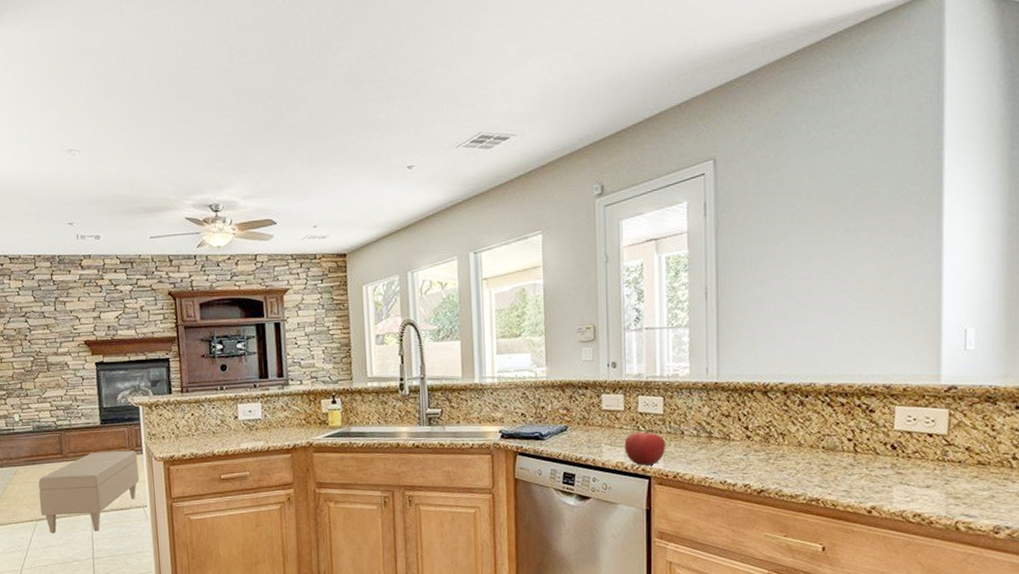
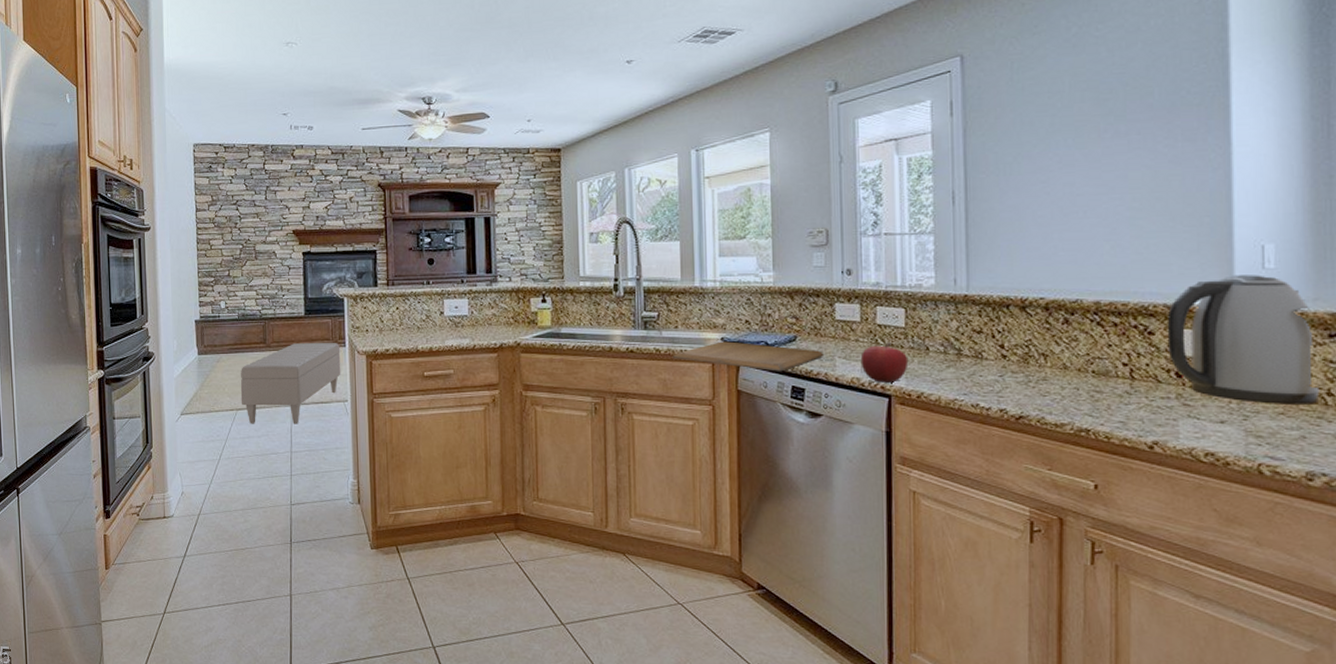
chopping board: none [456,433,592,460] -> present [673,341,825,372]
kettle: none [885,356,1007,470] -> present [1167,275,1320,406]

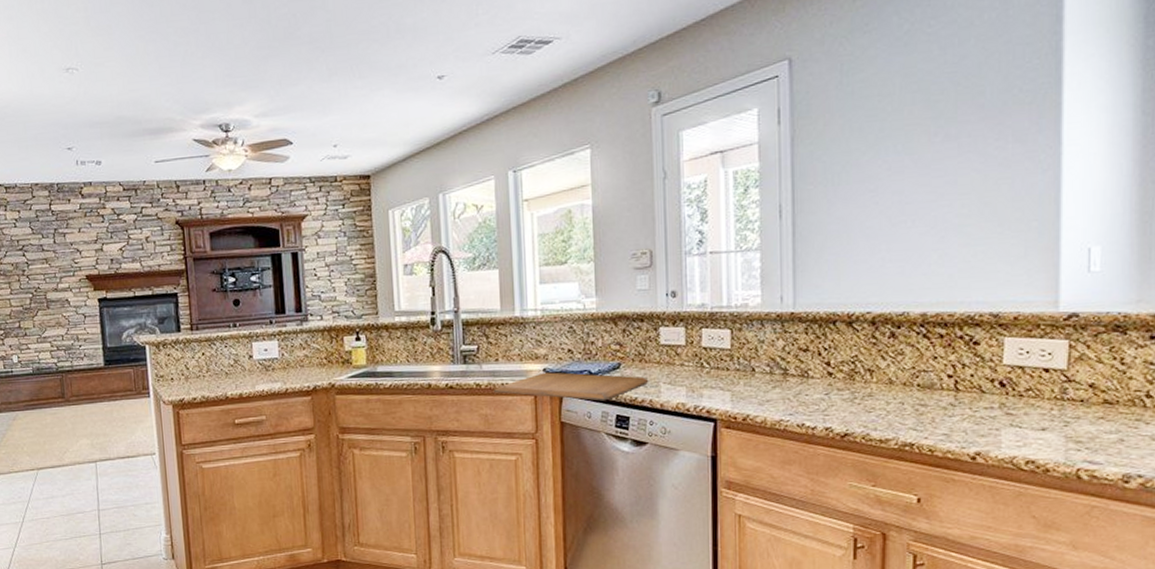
ottoman: present [240,343,341,424] -> none [39,394,147,483]
fruit: present [860,342,909,383] -> none [685,365,734,407]
kettle: present [1167,275,1320,406] -> none [992,278,1139,410]

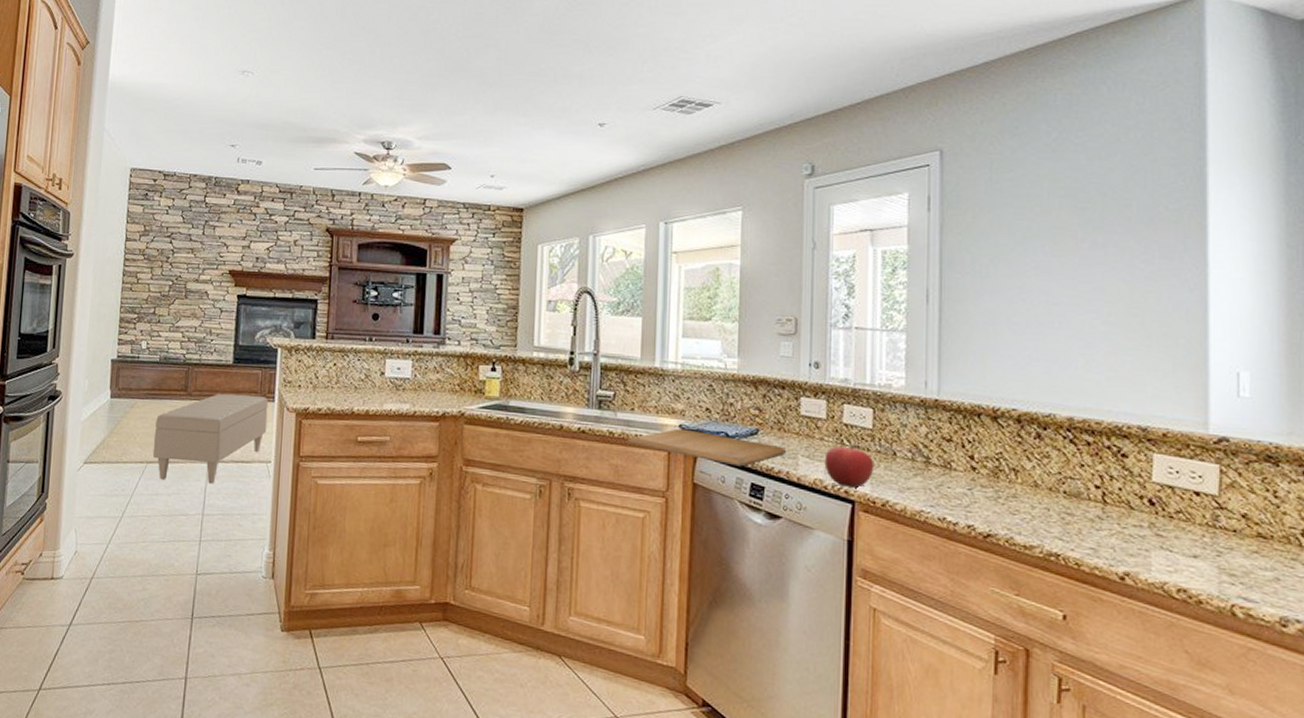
ottoman: none [39,394,147,483] -> present [152,394,269,484]
fruit: none [685,365,734,407] -> present [824,444,875,488]

